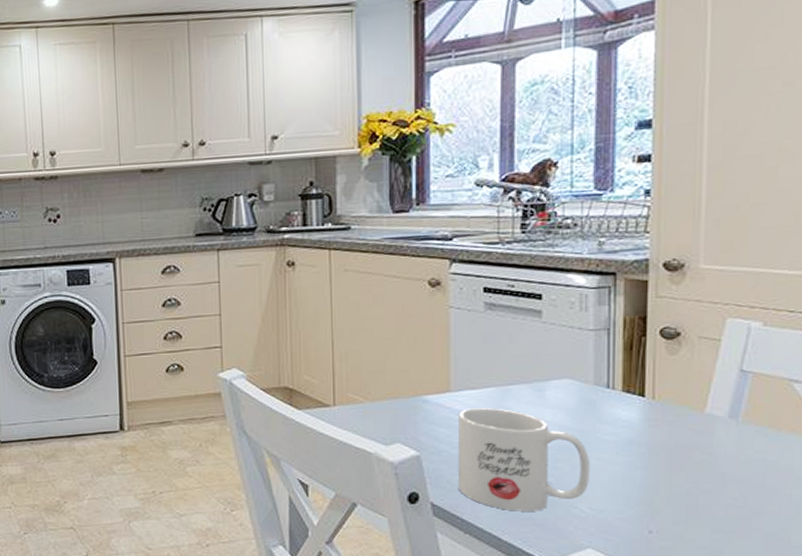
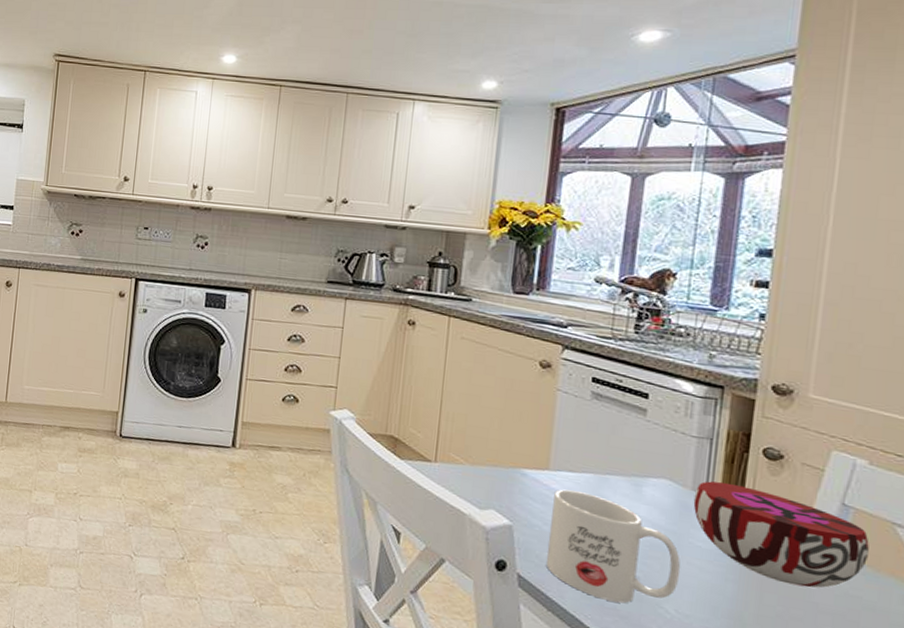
decorative bowl: none [597,370,769,460] -> present [693,481,869,588]

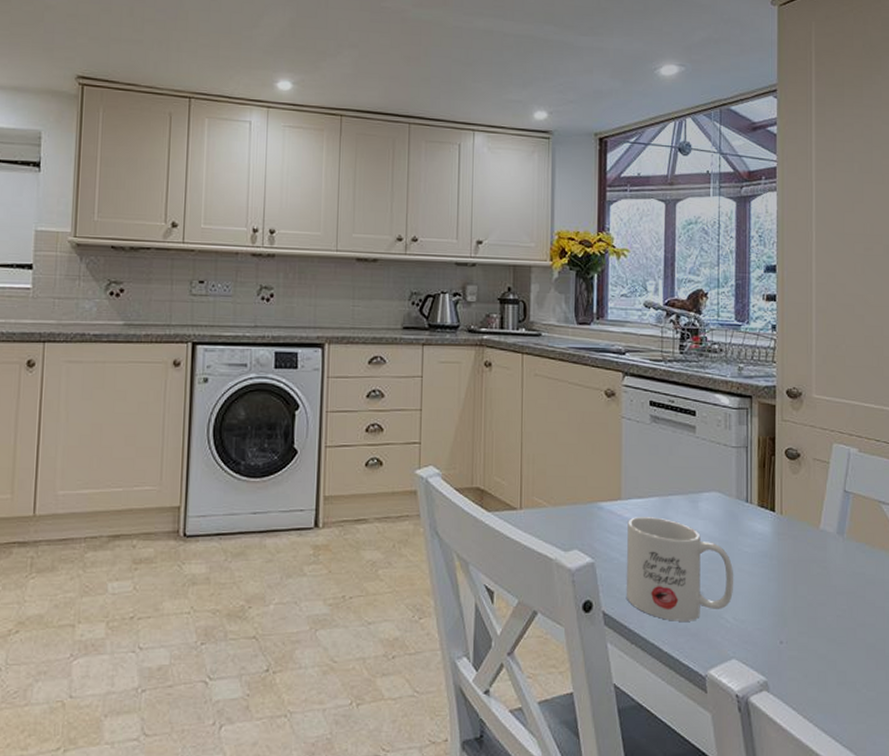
decorative bowl: present [693,481,869,588] -> none [738,486,865,573]

